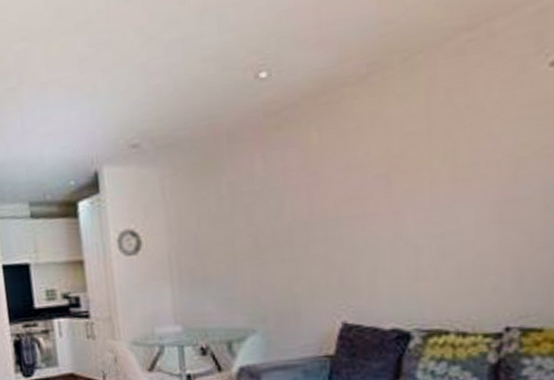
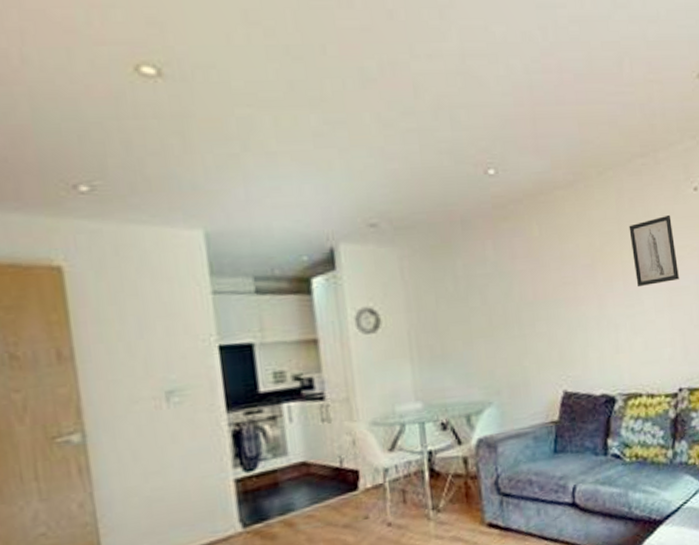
wall art: none [443,102,516,200] -> present [629,214,679,288]

